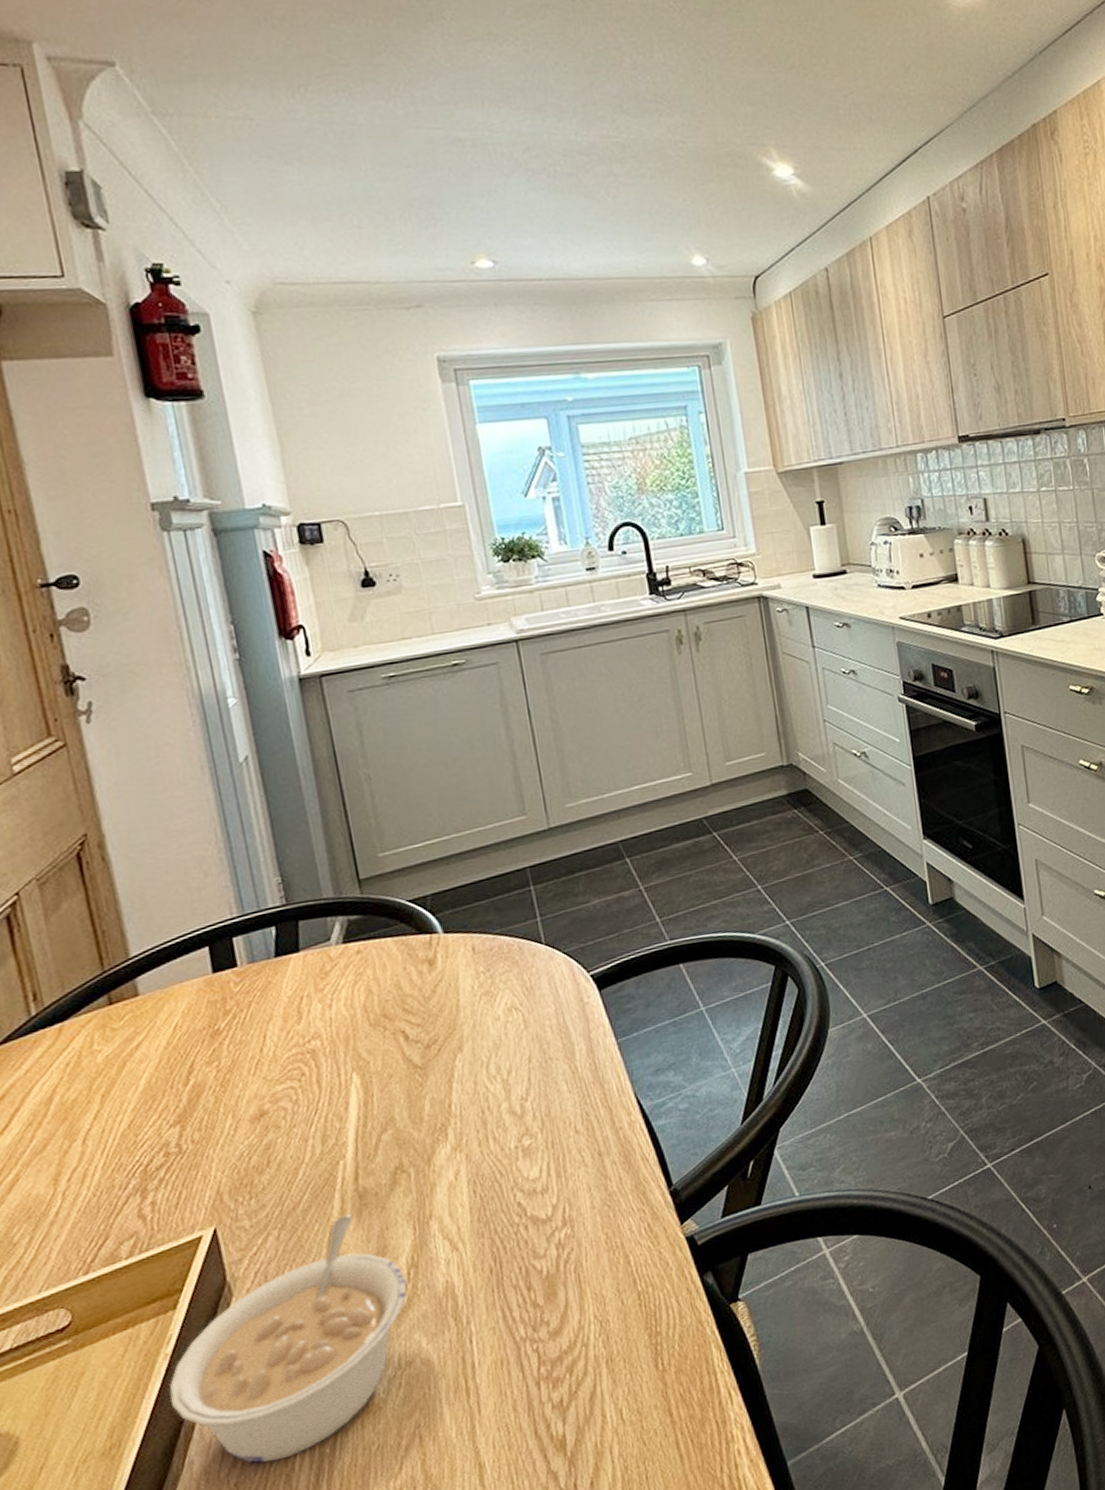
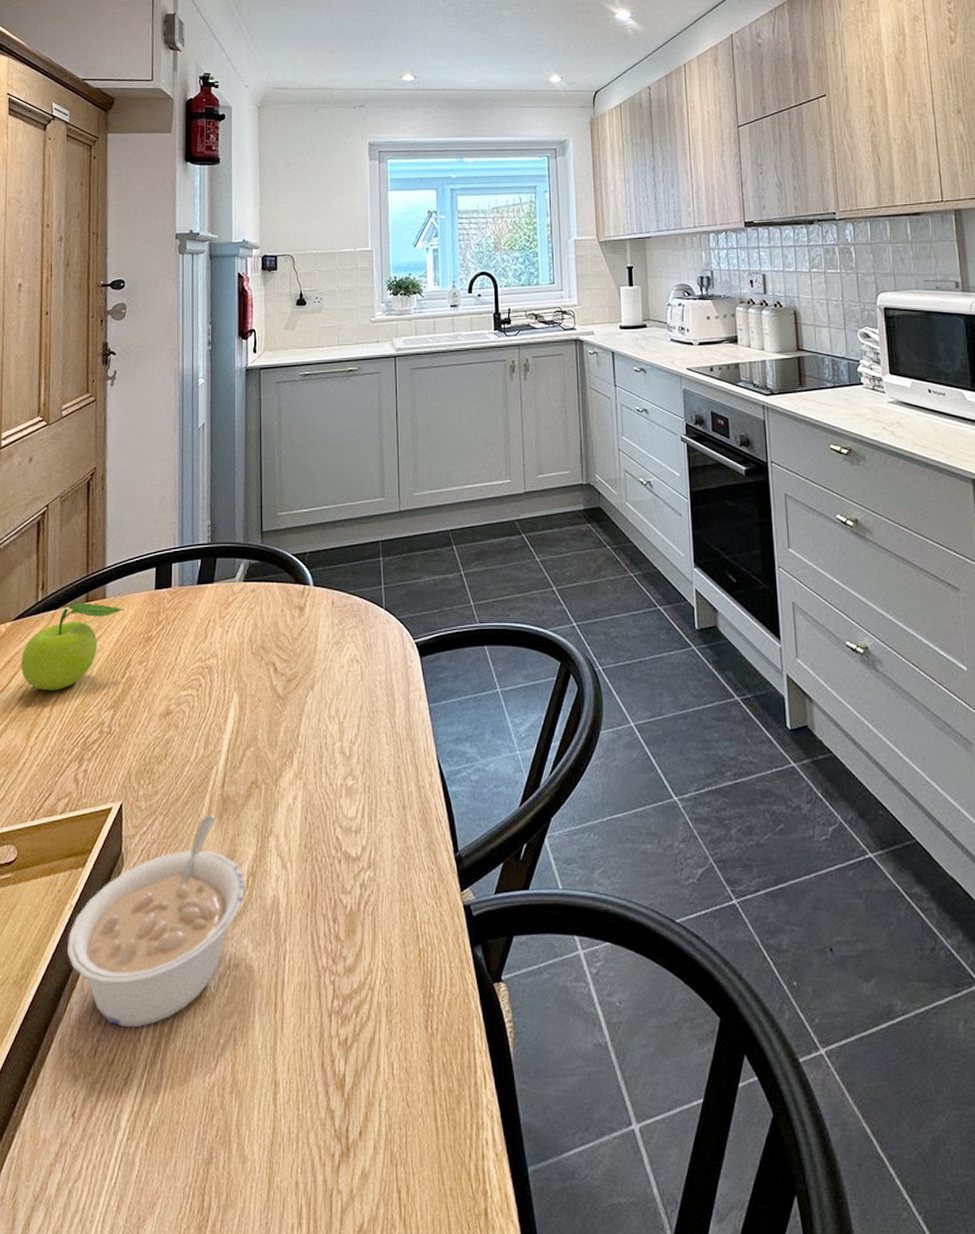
fruit: none [21,1003,171,1123] -> present [21,603,124,691]

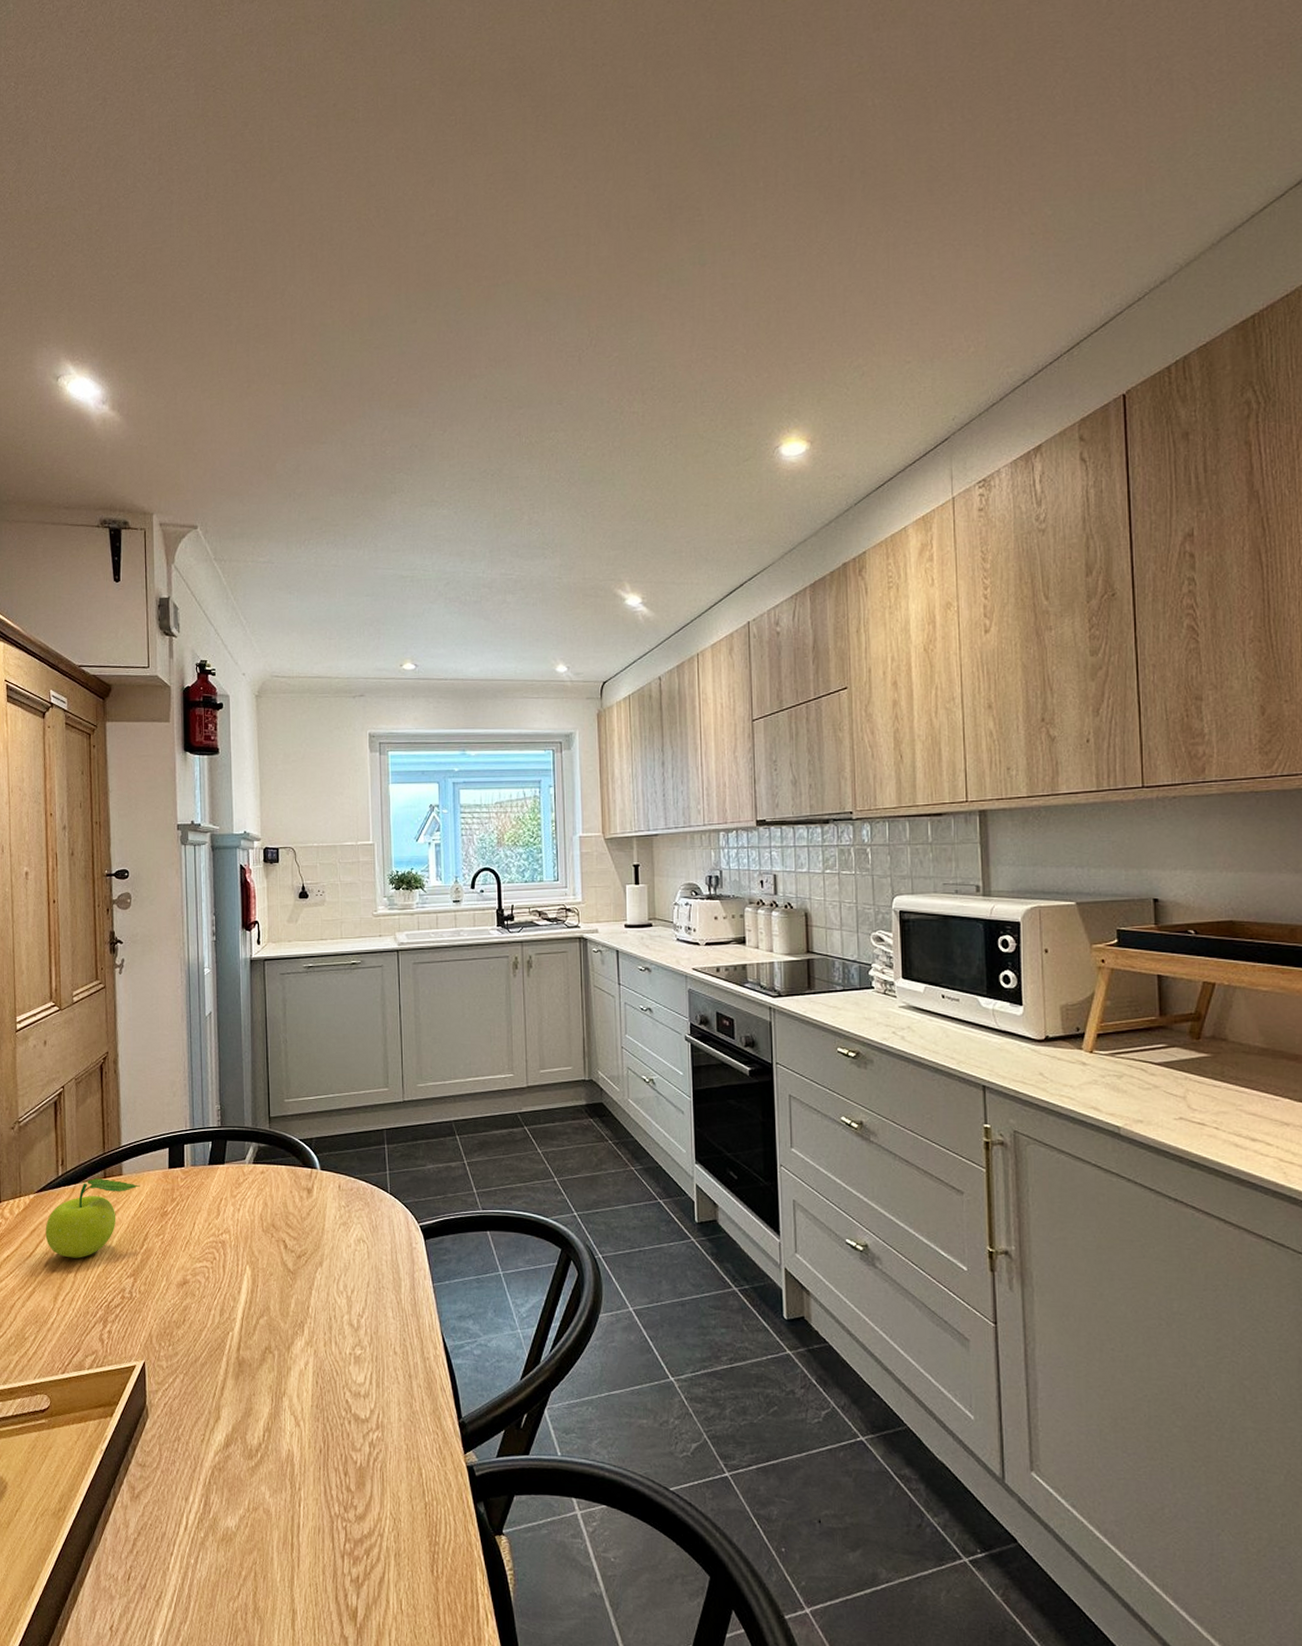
legume: present [66,815,245,1028] -> none [99,1376,262,1558]

